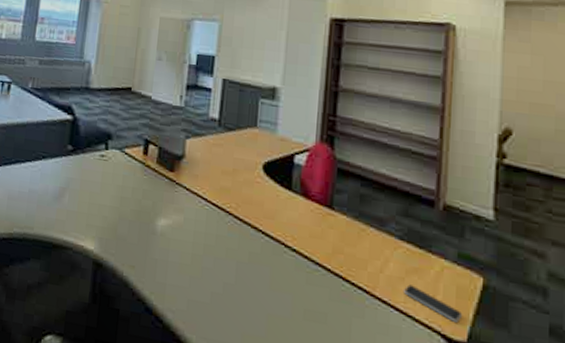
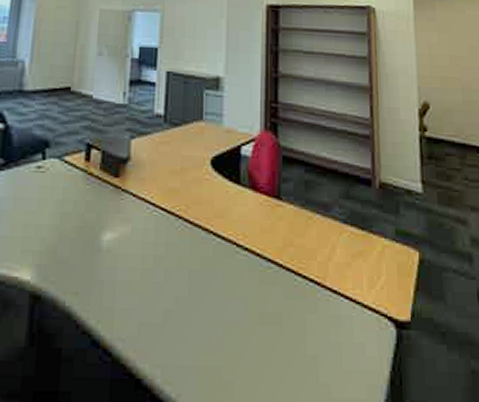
smartphone: present [404,284,463,323] -> none [352,269,405,302]

